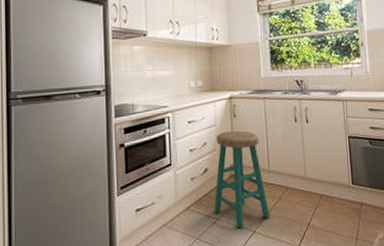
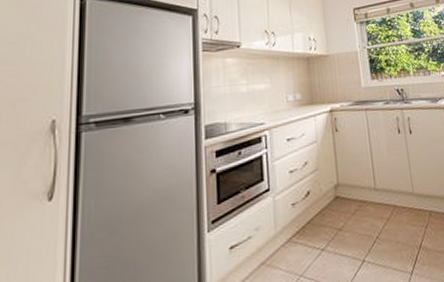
stool: present [214,130,270,229] -> none [317,146,379,259]

